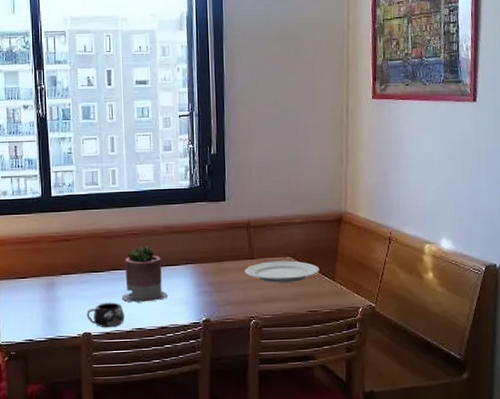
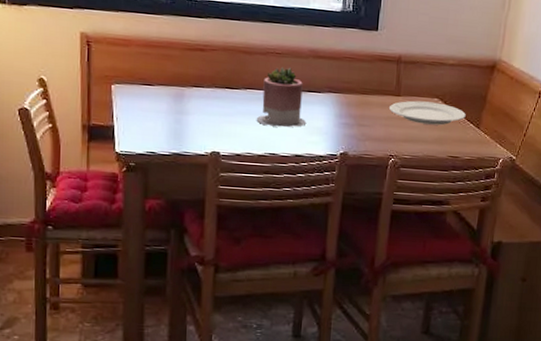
mug: present [86,302,124,328] -> none [216,122,258,150]

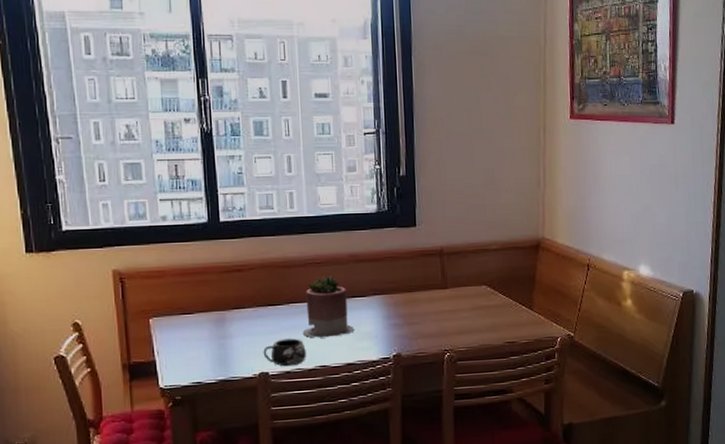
mug: none [216,122,258,150] -> present [263,338,306,367]
plate: present [389,100,466,125] -> none [438,289,517,314]

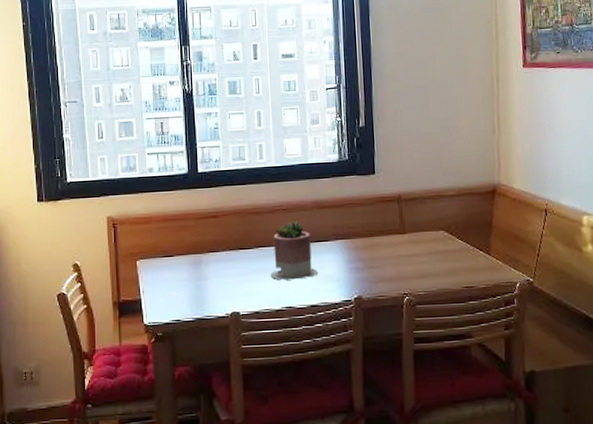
mug: present [263,338,306,367] -> none [235,280,274,307]

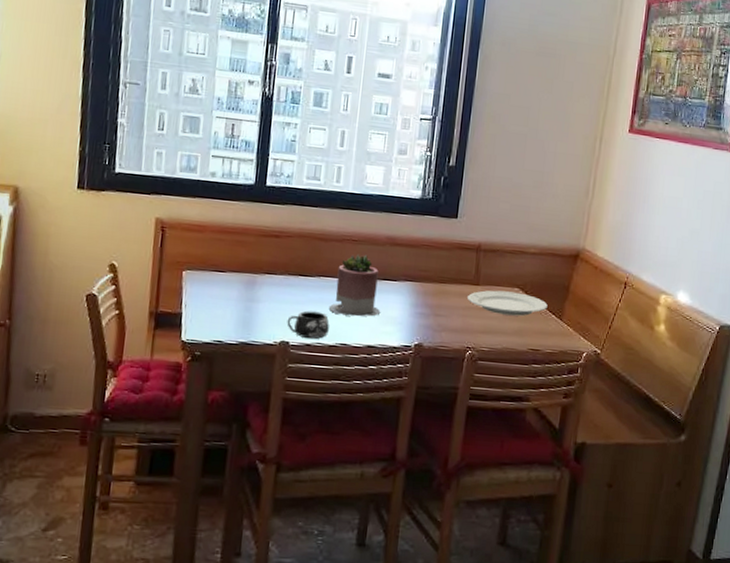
mug: none [235,280,274,307] -> present [287,310,330,340]
plate: none [397,234,474,258] -> present [468,290,548,316]

